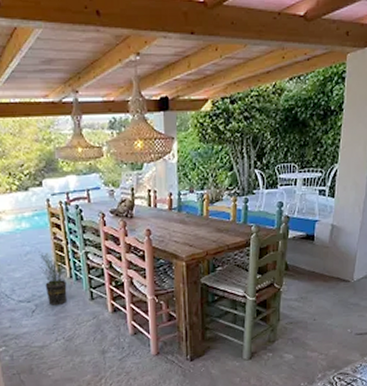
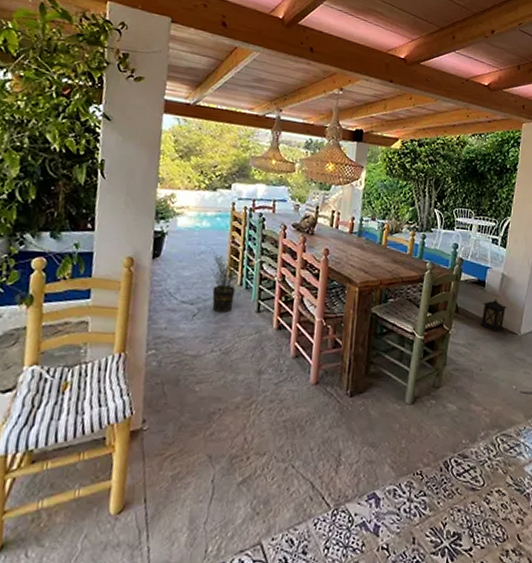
lantern: none [310,251,339,282] -> present [479,299,507,332]

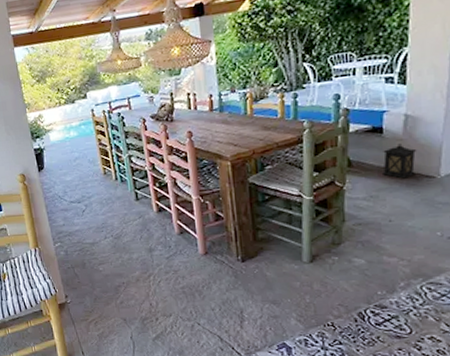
potted plant: present [210,247,244,313] -> none [86,149,114,206]

